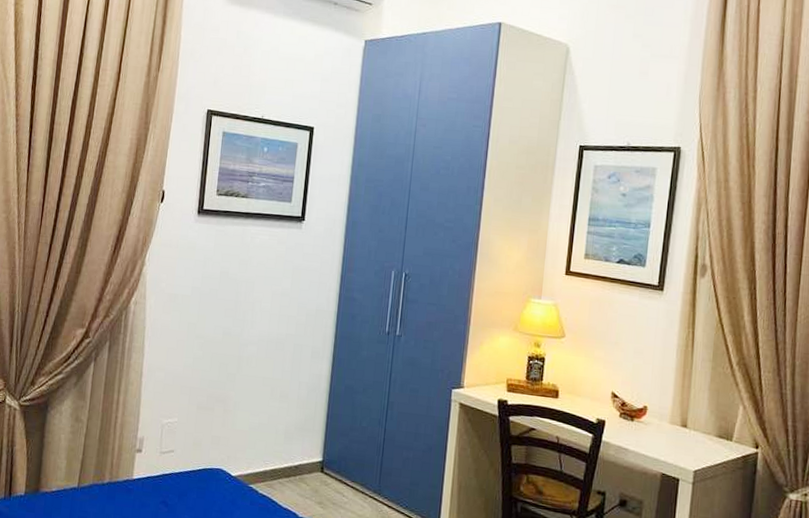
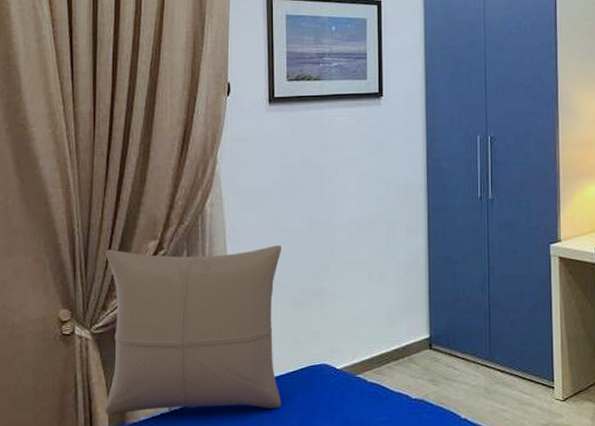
pillow: none [23,330,195,503] -> present [105,245,282,415]

